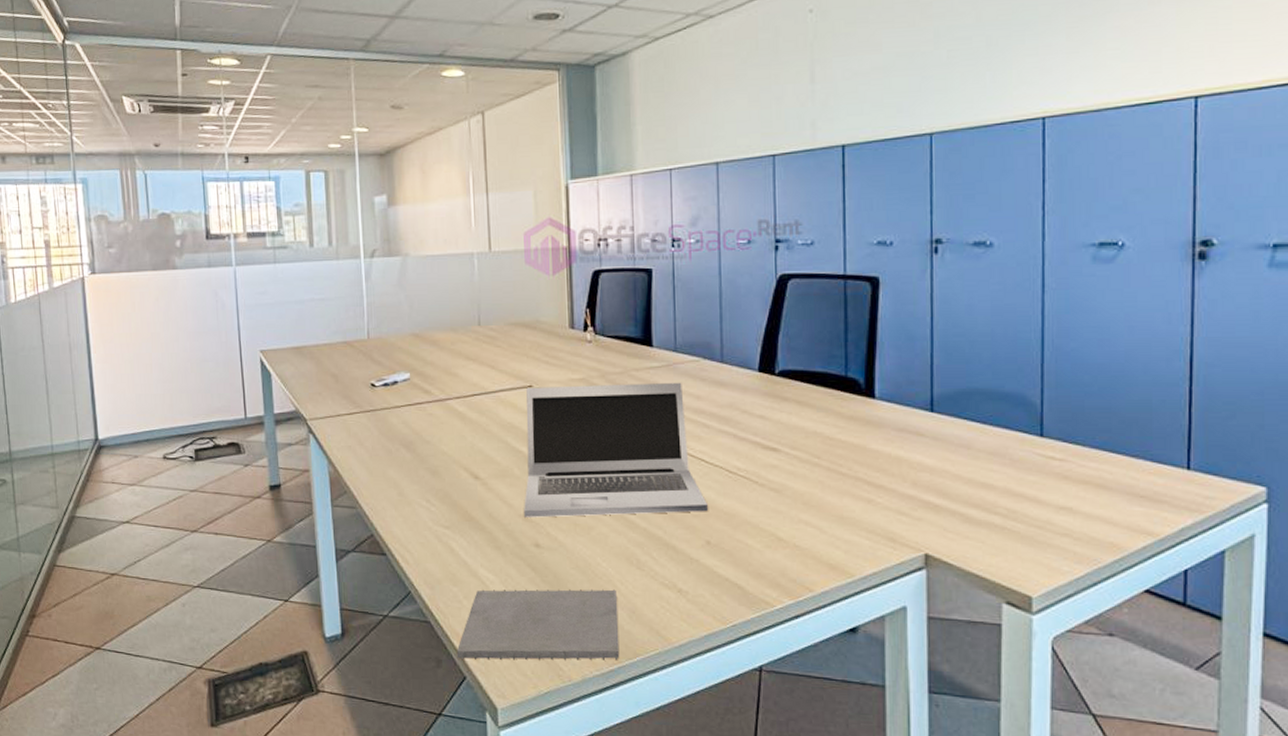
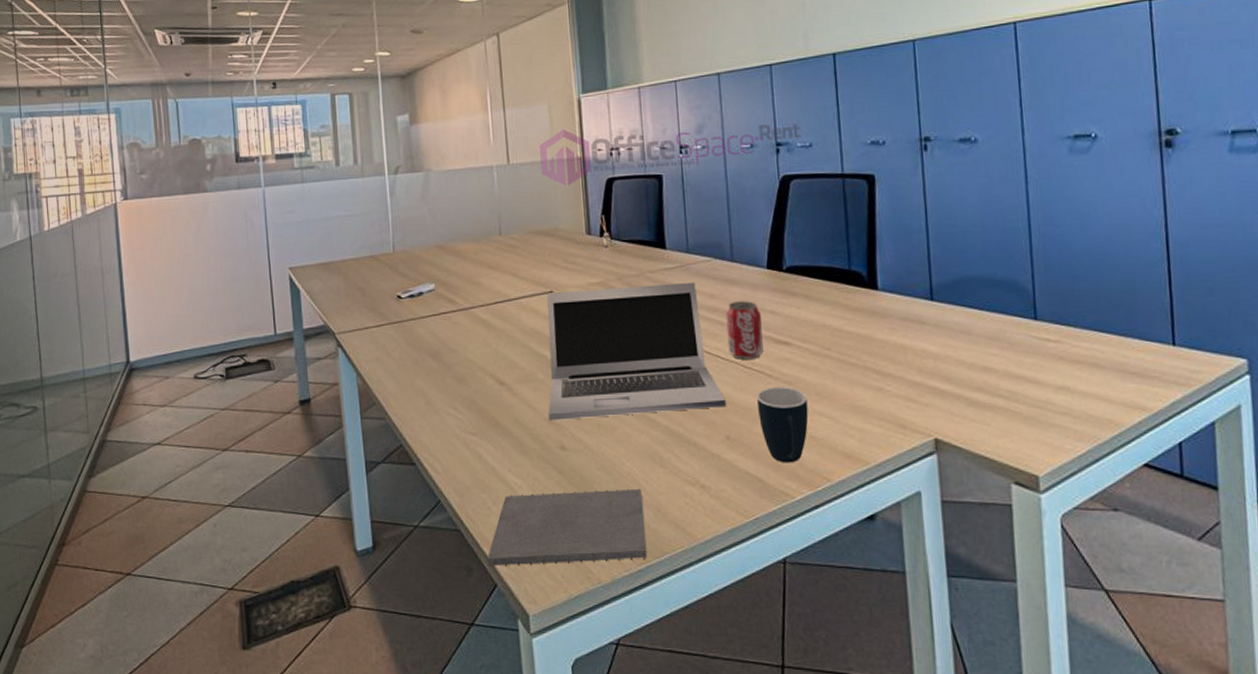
beverage can: none [712,404,750,464] -> present [726,301,764,360]
mug: none [741,494,794,572] -> present [757,387,809,463]

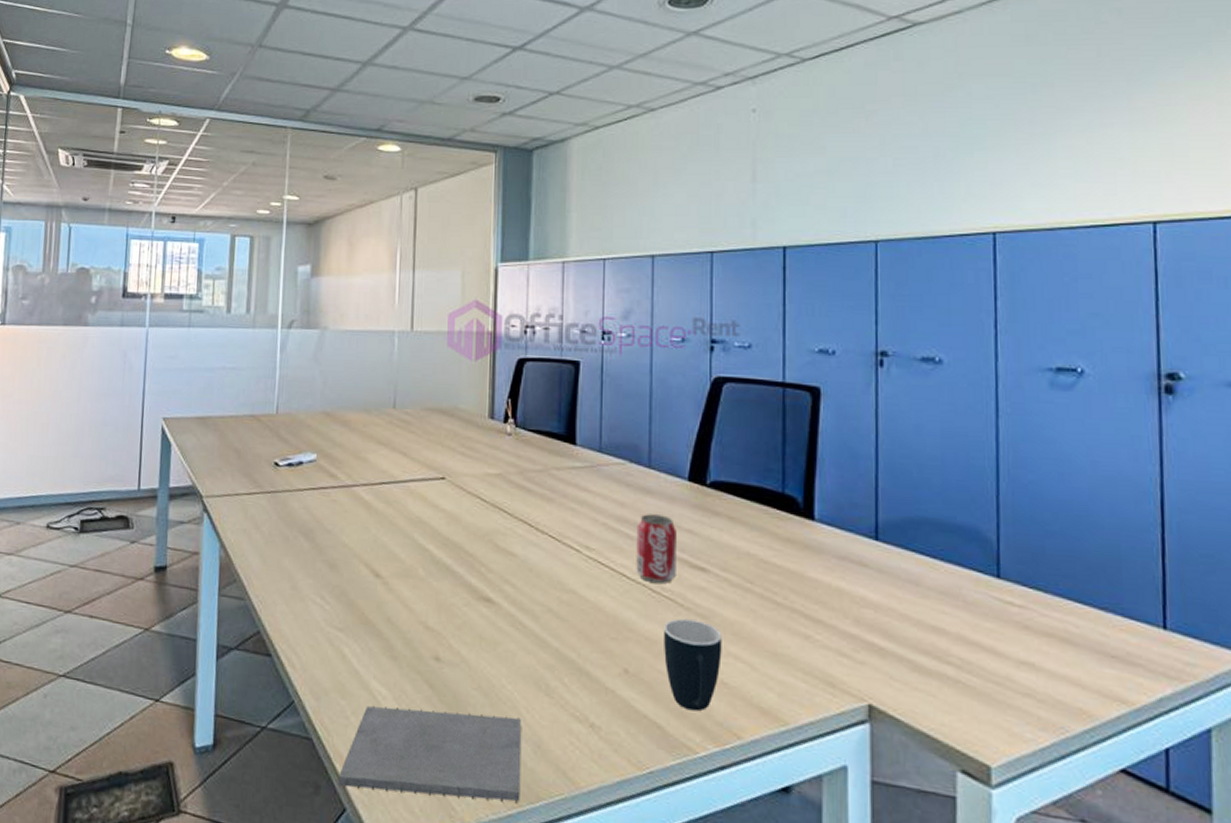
laptop: present [547,281,726,421] -> none [425,479,627,635]

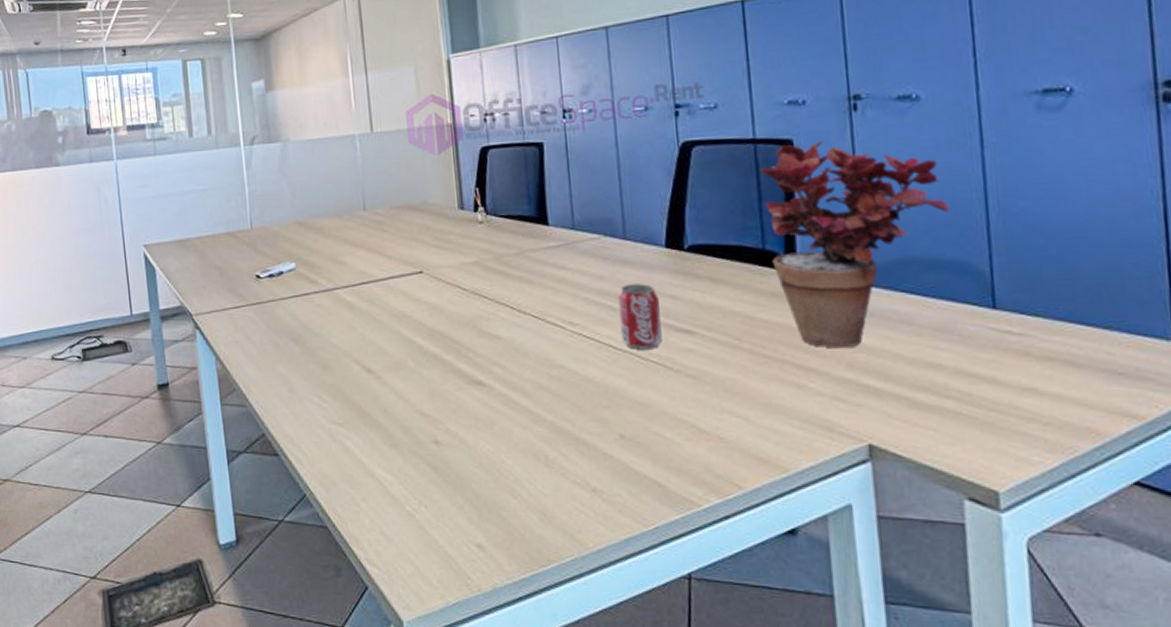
notepad: present [337,705,522,804] -> none [356,489,532,569]
mug: present [664,619,722,712] -> none [655,382,716,467]
potted plant: none [786,391,963,602] -> present [759,141,950,349]

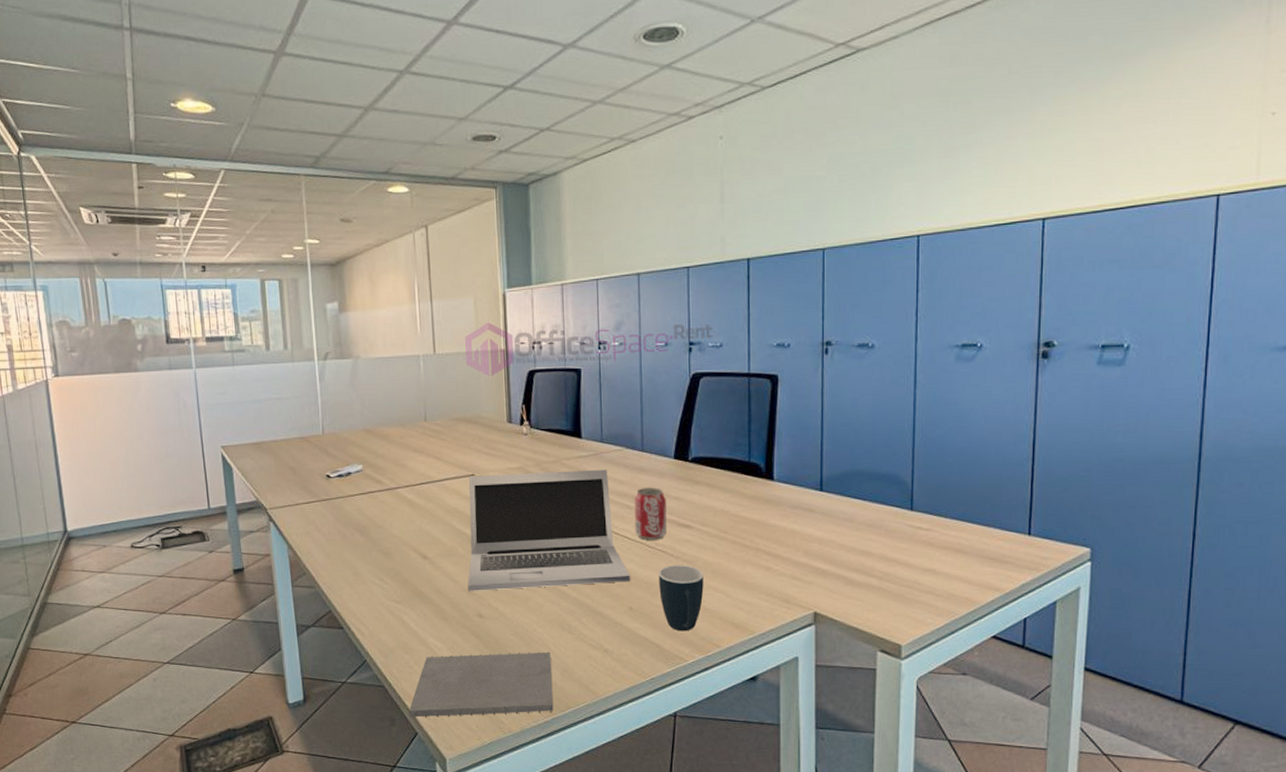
notepad: none [356,489,532,569] -> present [408,652,554,719]
laptop: none [417,262,619,412] -> present [468,469,630,591]
mug: none [655,382,716,467] -> present [659,565,704,632]
potted plant: present [759,141,950,349] -> none [751,378,888,540]

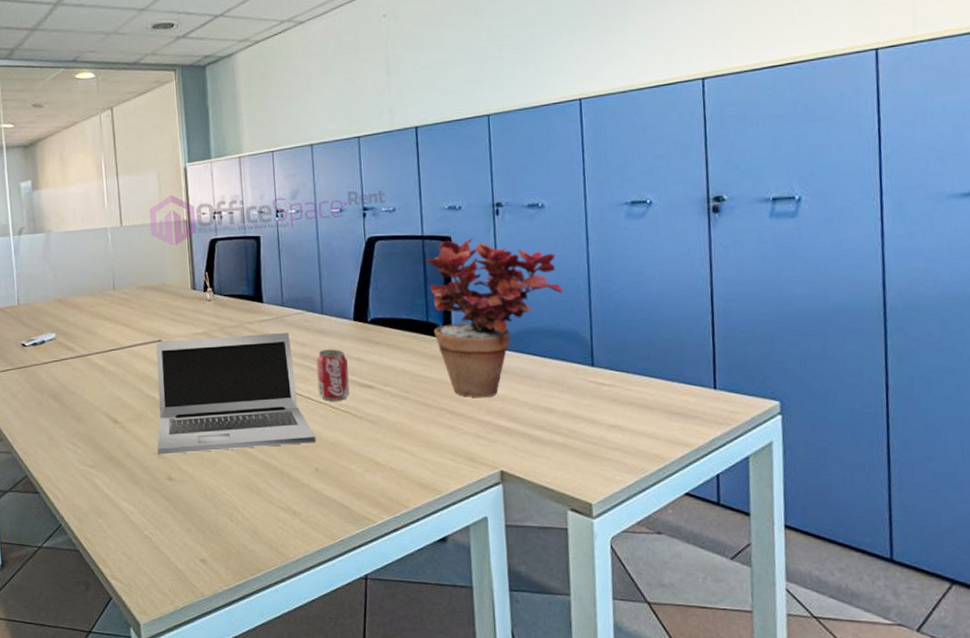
notepad: present [408,652,554,719] -> none [103,514,245,583]
mug: present [659,565,704,632] -> none [343,425,389,492]
potted plant: none [751,378,888,540] -> present [426,238,563,398]

